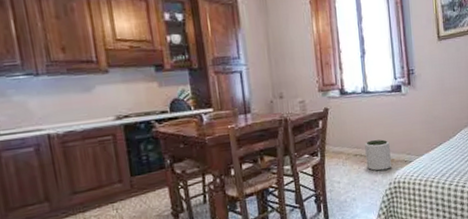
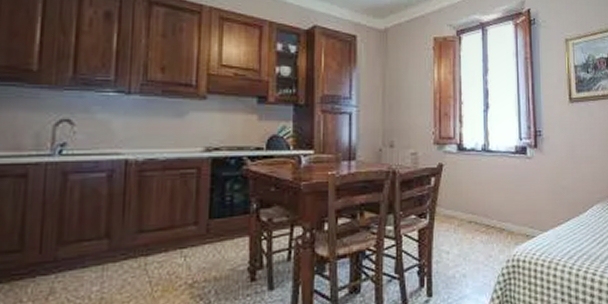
plant pot: present [365,139,392,171] -> none [481,207,511,244]

